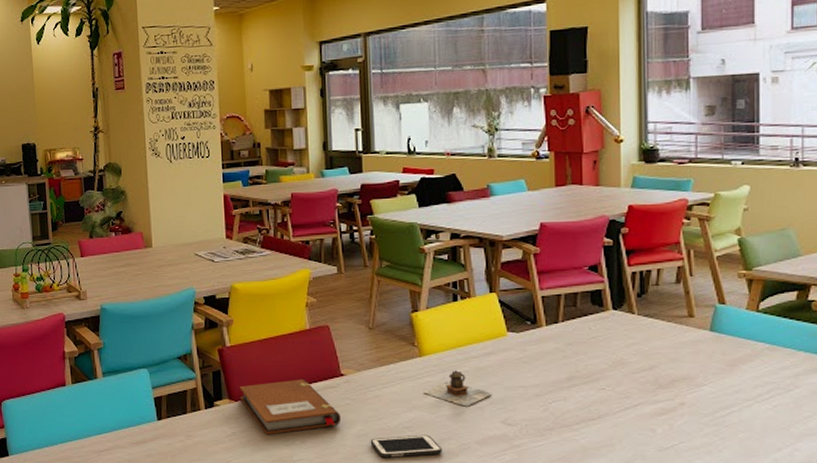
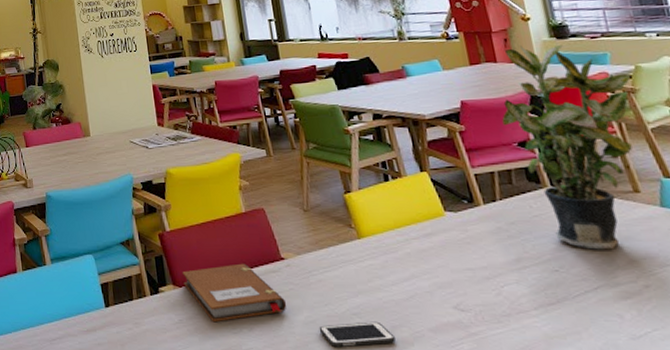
teapot: present [423,371,491,407] -> none [367,253,438,291]
potted plant: none [577,169,709,370] -> present [502,45,632,250]

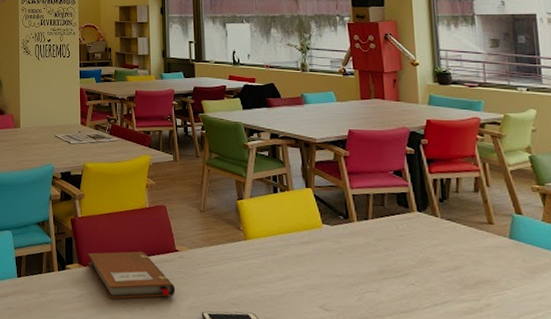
potted plant: present [502,45,632,250] -> none [382,87,500,271]

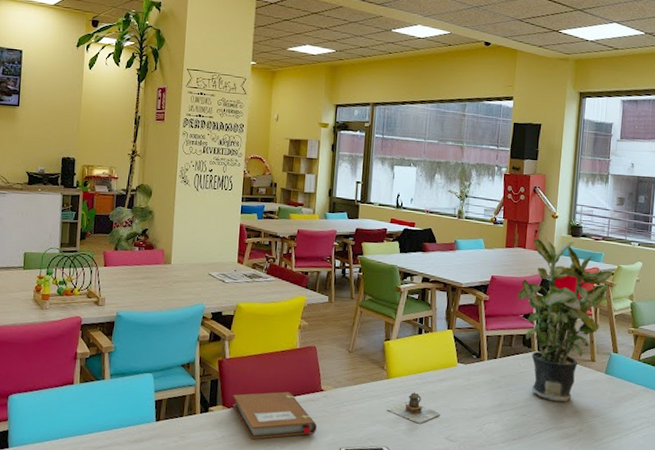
teapot: none [248,255,309,290] -> present [386,392,440,424]
potted plant: none [382,87,500,271] -> present [517,238,614,402]

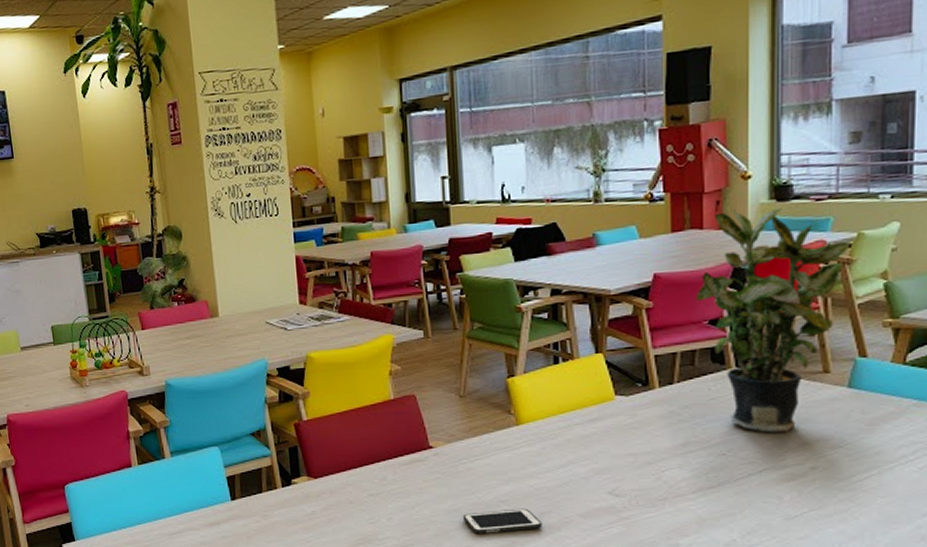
notebook: present [232,391,317,440] -> none [318,452,431,513]
teapot: present [386,392,440,424] -> none [521,439,596,478]

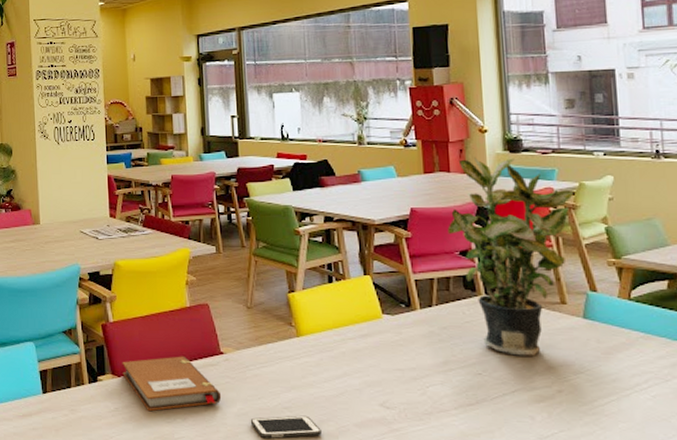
notebook: none [318,452,431,513] -> present [122,356,222,412]

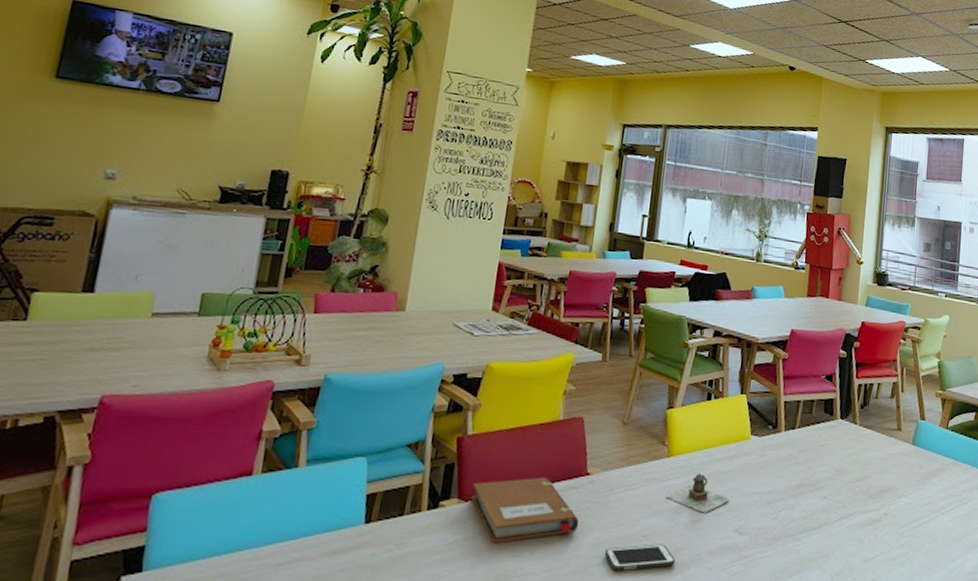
teapot: none [301,352,368,388] -> present [666,474,729,513]
potted plant: present [447,157,575,356] -> none [818,286,921,480]

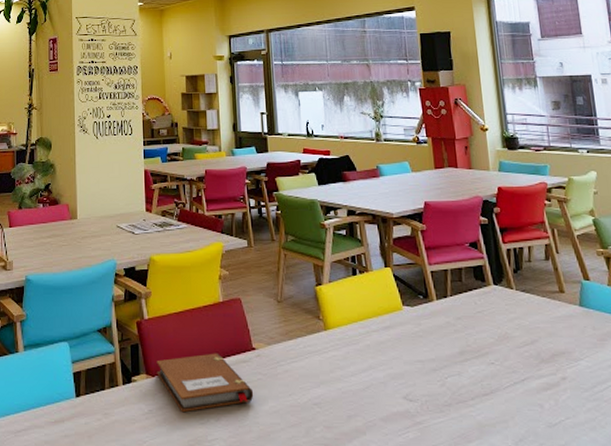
cell phone: present [604,544,675,571] -> none [281,411,350,436]
teapot: present [666,474,729,513] -> none [329,345,392,382]

